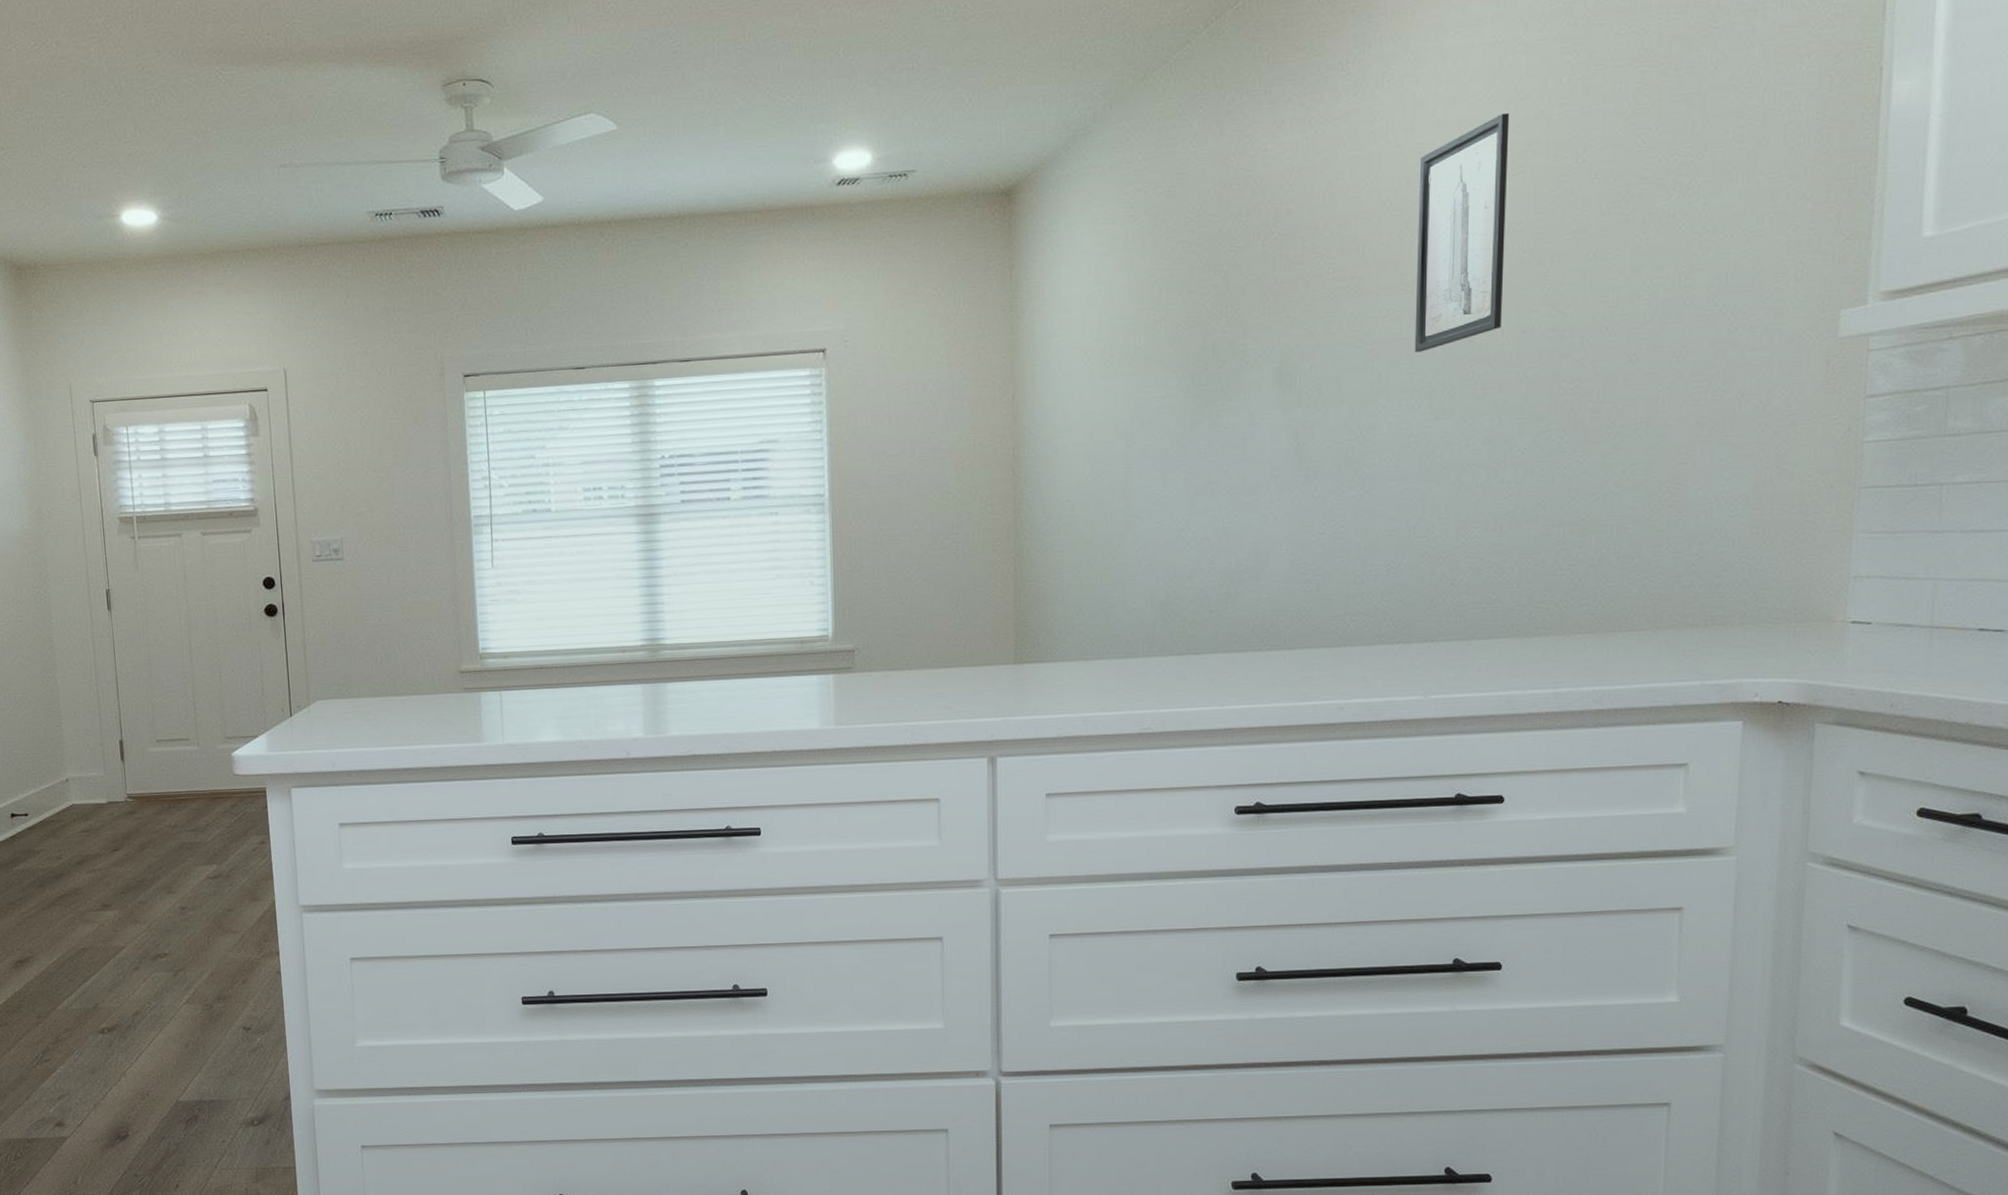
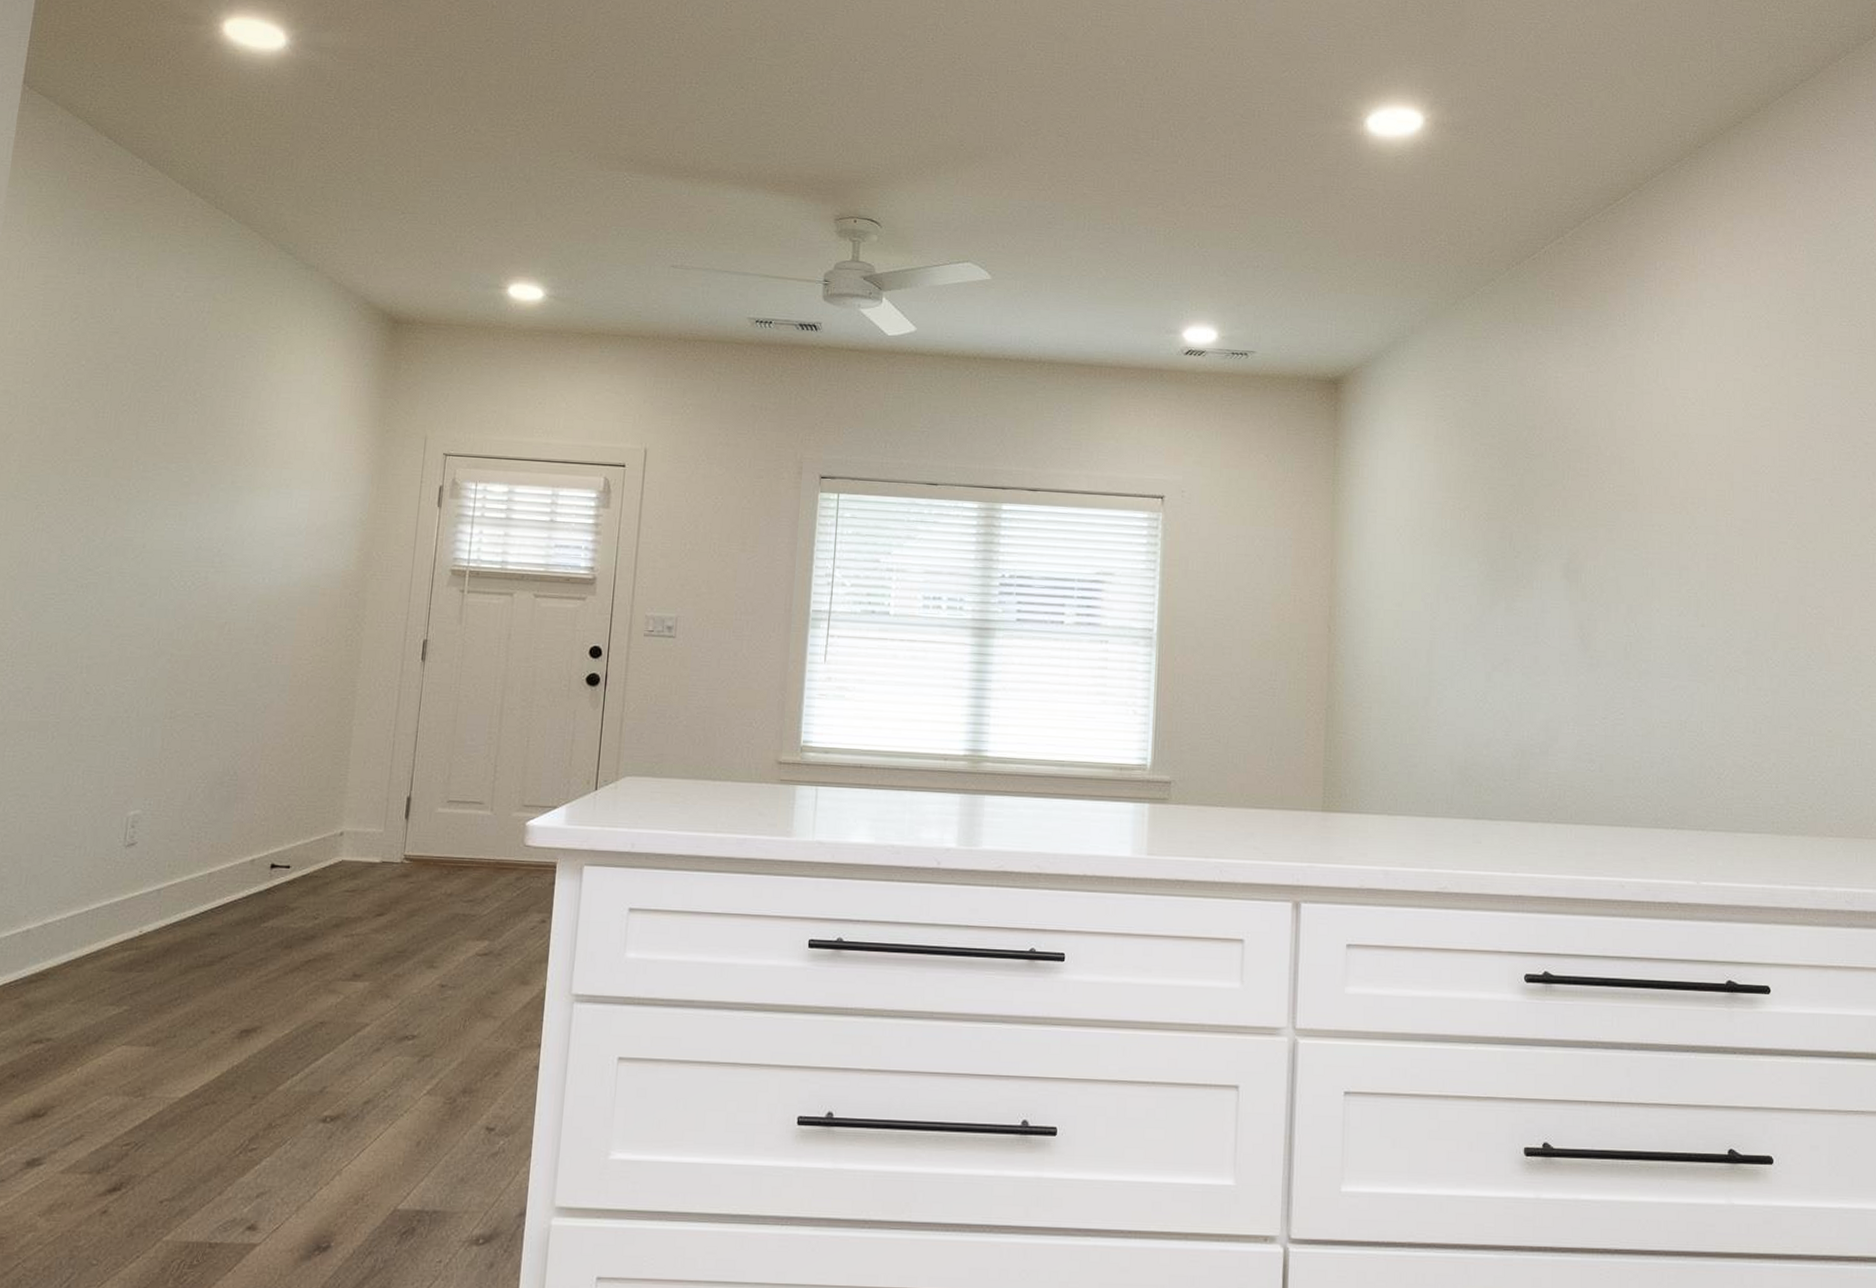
wall art: present [1414,112,1510,353] -> none [1683,374,1757,566]

